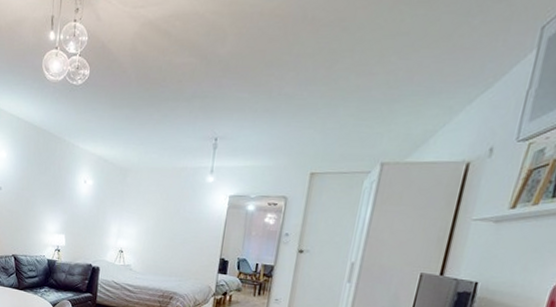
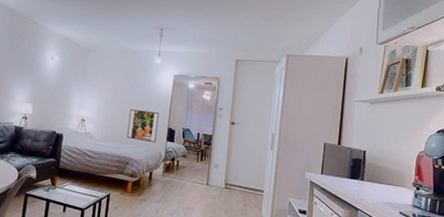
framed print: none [171,238,210,275] -> present [126,109,159,142]

